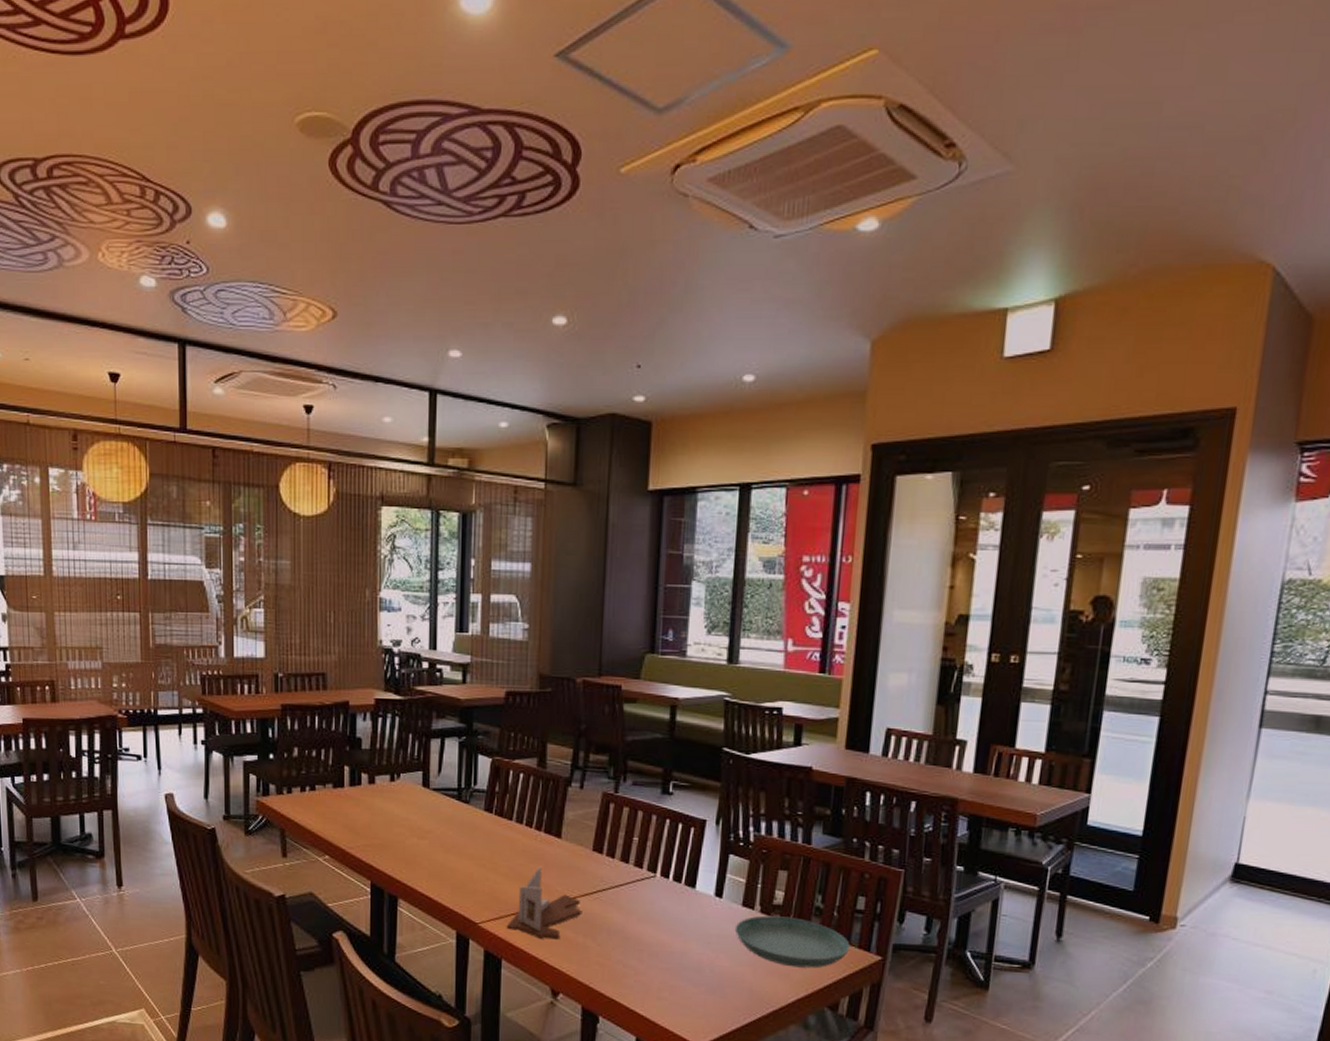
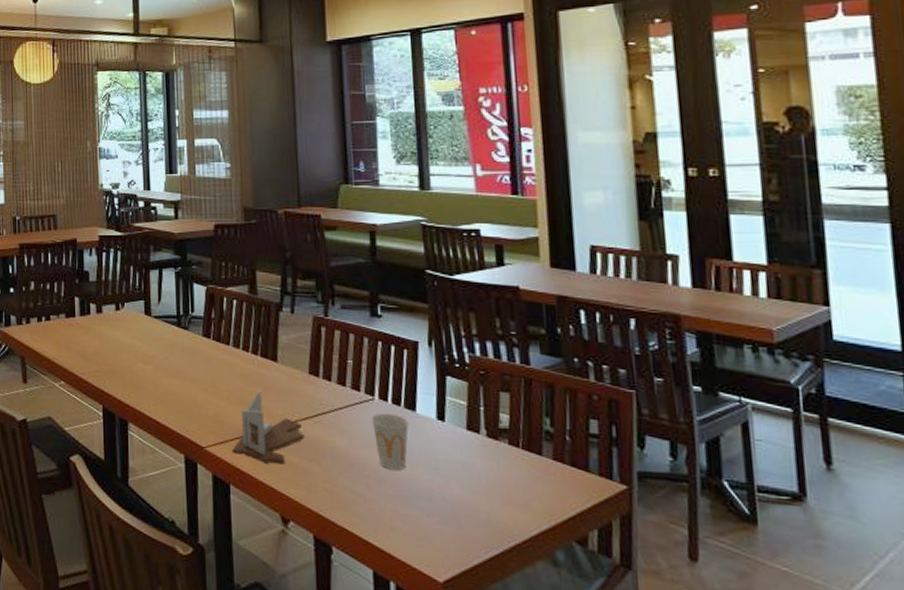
cup: none [650,890,688,944] -> present [371,413,410,470]
saucer: present [734,915,850,968] -> none [462,440,590,498]

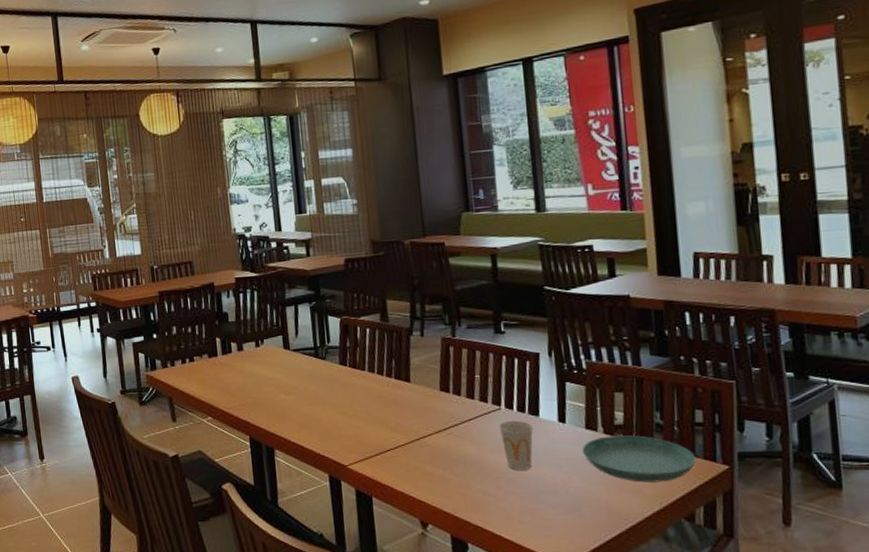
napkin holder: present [231,391,305,465] -> none [372,410,439,475]
saucer: none [462,440,590,498] -> present [582,435,696,482]

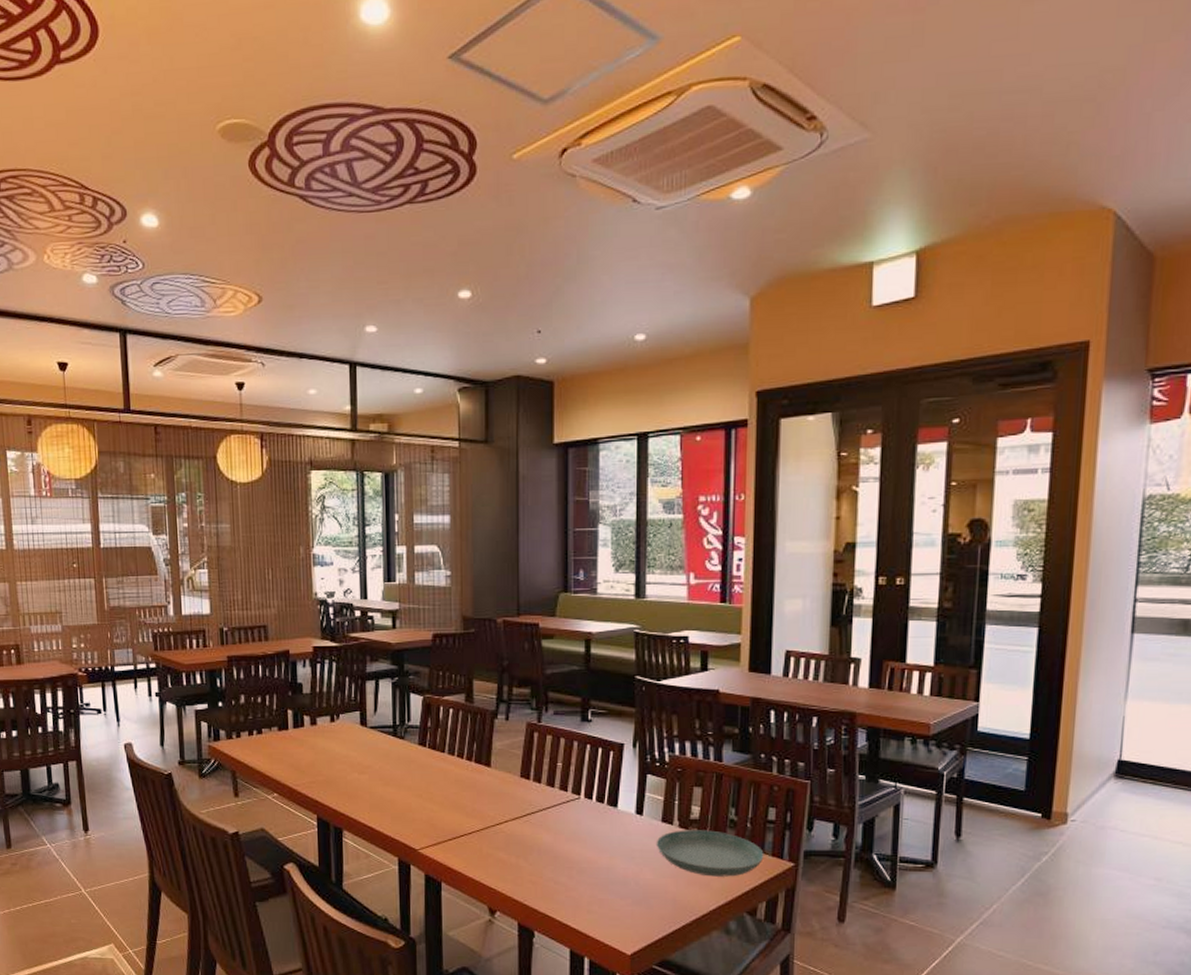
cup: present [498,420,534,470] -> none [576,810,611,861]

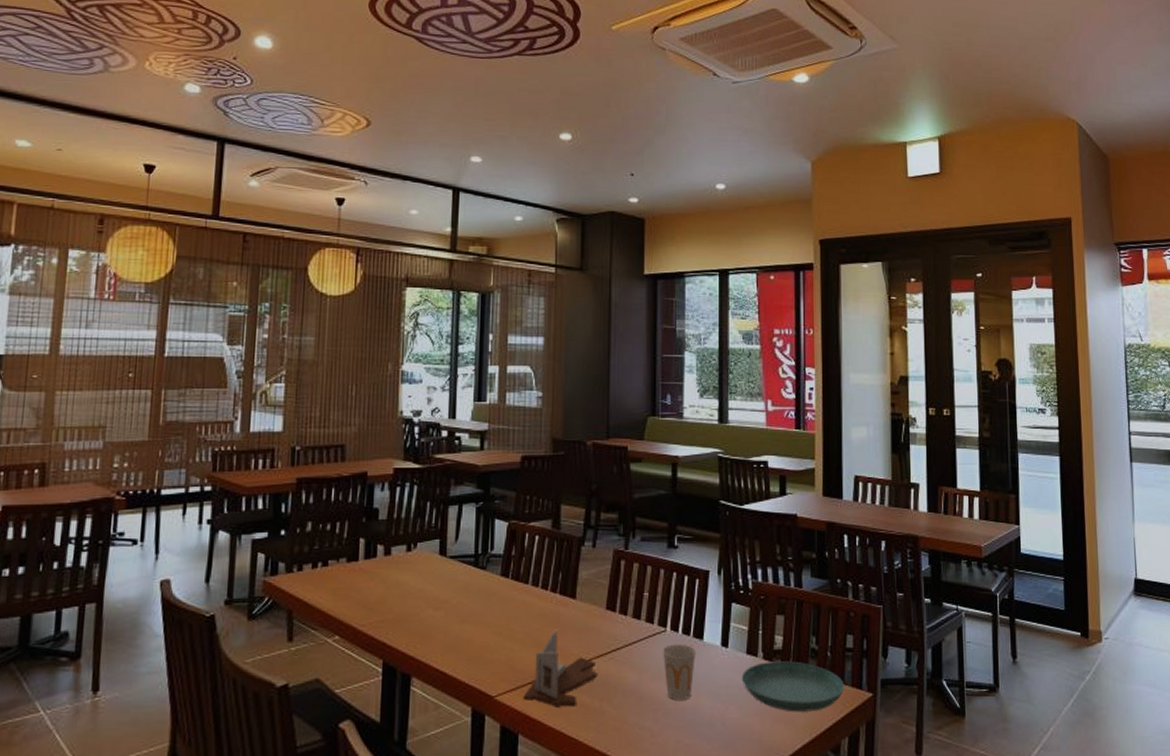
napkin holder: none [444,795,514,862] -> present [522,631,598,707]
cup: none [576,810,611,861] -> present [662,644,697,700]

